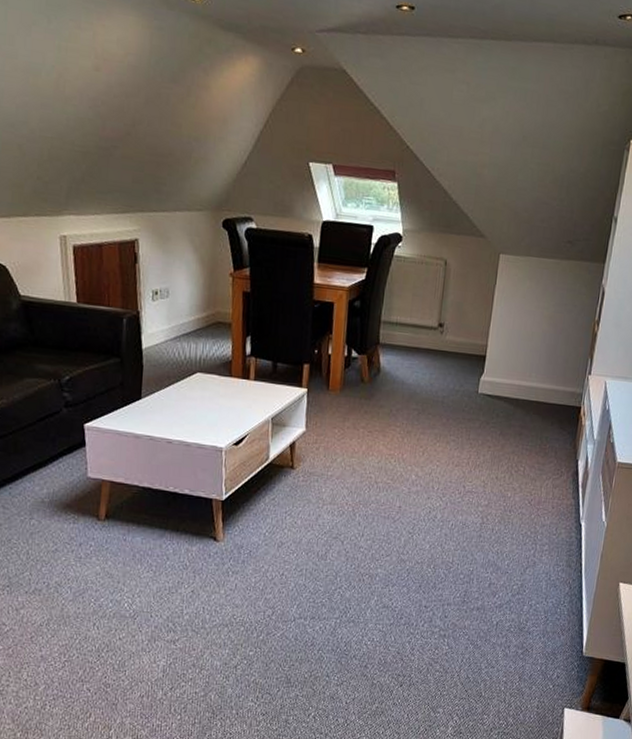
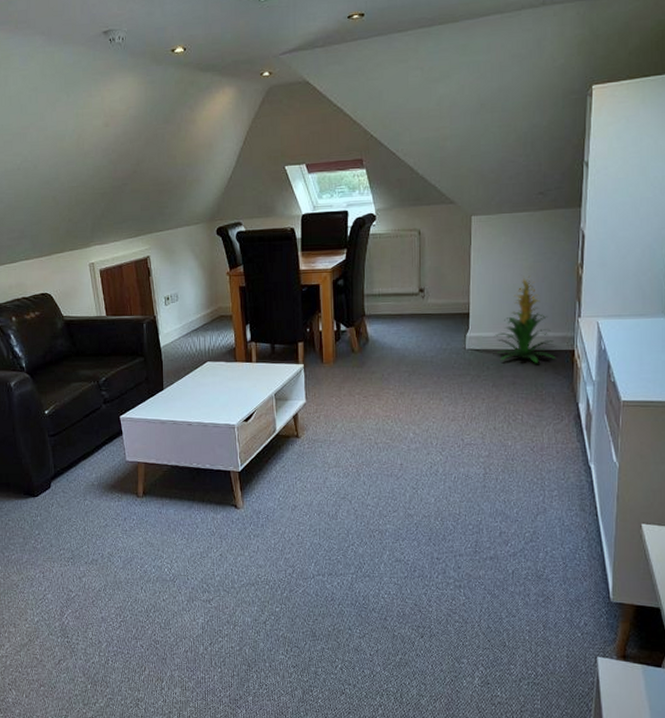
indoor plant: none [507,325,563,416] -> present [494,275,556,363]

